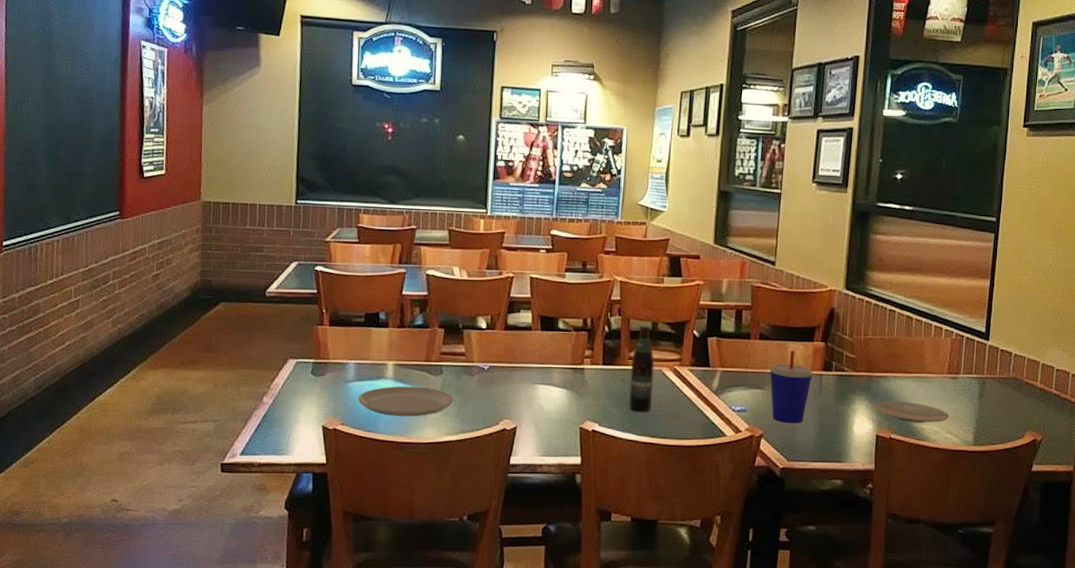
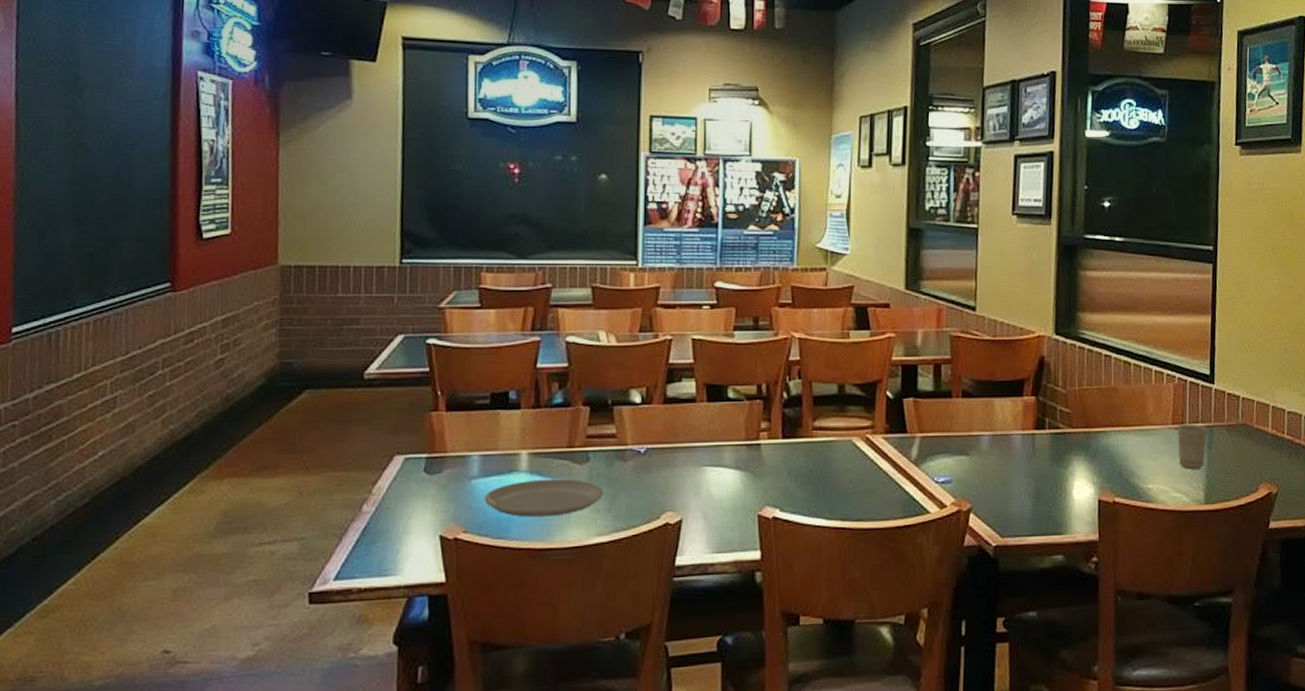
bottle: present [629,325,654,412] -> none [814,388,843,492]
beverage cup: present [769,351,813,423] -> none [975,408,1025,493]
plate: present [875,400,950,423] -> none [1095,458,1177,482]
cup: none [952,374,980,414] -> present [1178,424,1207,469]

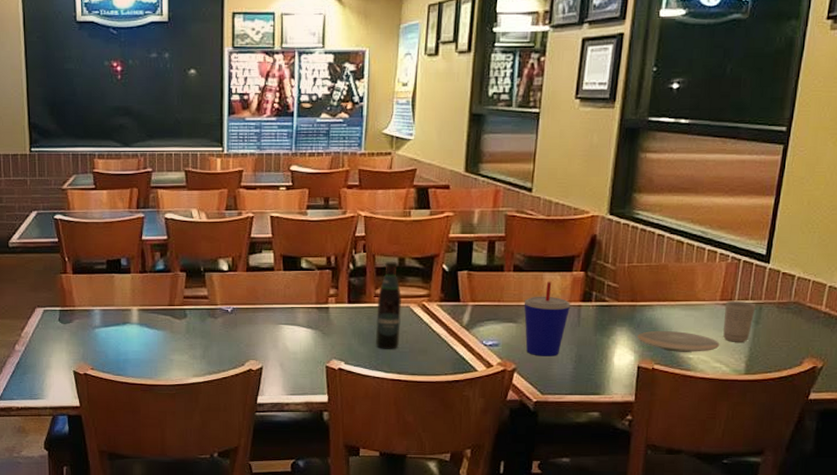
plate: present [484,479,604,517] -> none [105,330,199,360]
bottle: none [814,388,843,492] -> present [375,261,401,349]
beverage cup: none [975,408,1025,493] -> present [524,282,571,356]
plate: none [1095,458,1177,482] -> present [637,330,720,352]

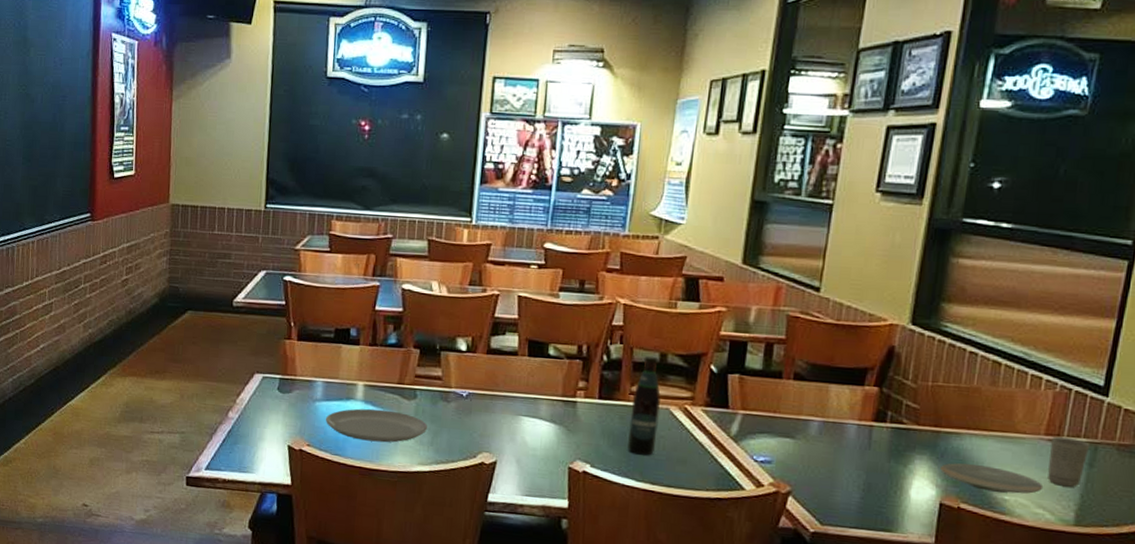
plate: none [105,330,199,360] -> present [325,408,428,443]
beverage cup: present [524,282,571,356] -> none [804,395,861,482]

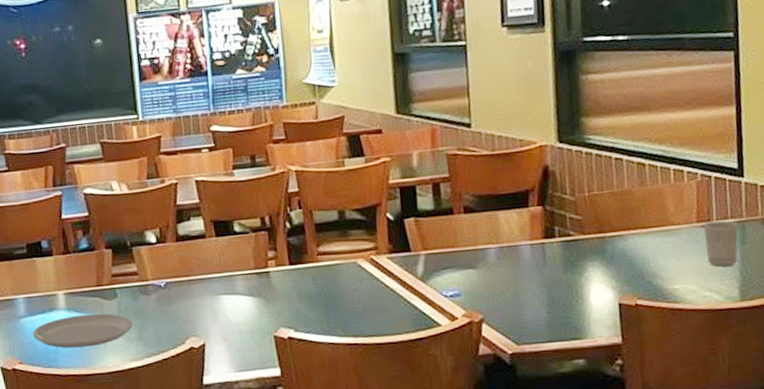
bottle: present [628,355,661,455] -> none [321,215,351,311]
plate: present [940,463,1044,494] -> none [612,260,707,284]

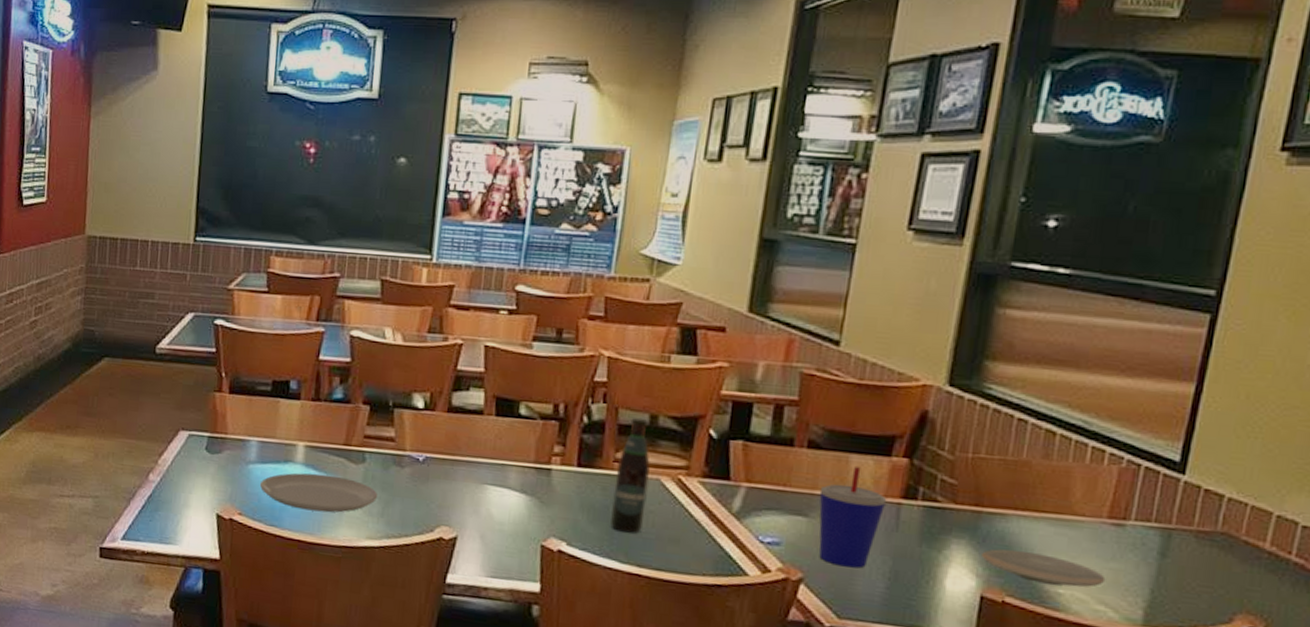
bottle: none [321,215,351,311] -> present [610,417,650,533]
beverage cup: none [481,221,533,303] -> present [819,467,887,568]
plate: none [612,260,707,284] -> present [981,549,1106,587]
cup: present [704,220,739,267] -> none [1111,520,1163,581]

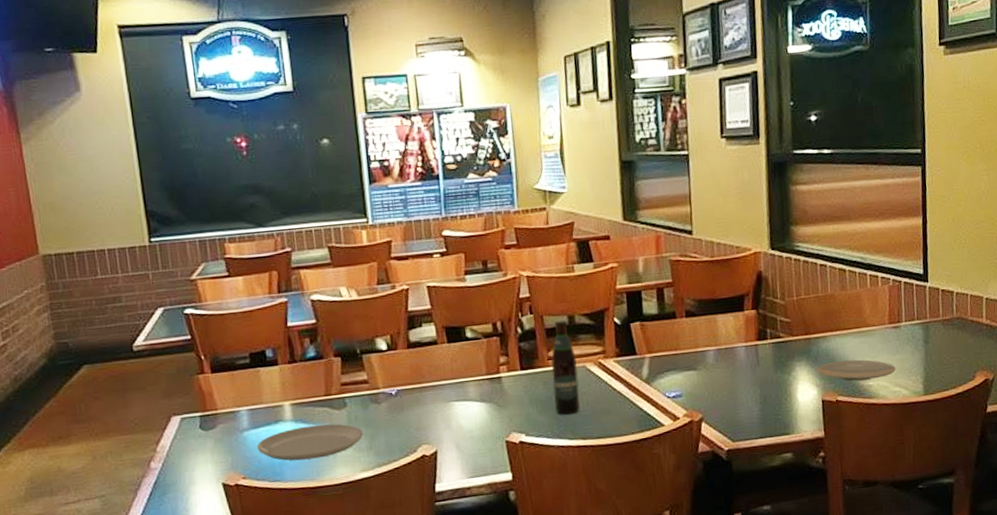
beverage cup: present [819,467,887,568] -> none [701,324,748,402]

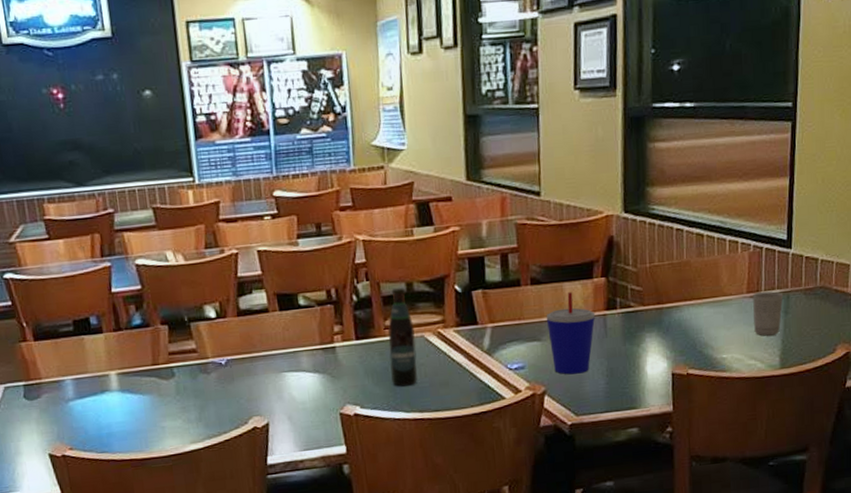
plate: present [256,424,364,461] -> none [82,394,193,432]
beverage cup: none [701,324,748,402] -> present [546,292,596,375]
plate: present [817,359,896,381] -> none [668,330,752,354]
cup: none [894,322,923,364] -> present [753,291,784,336]

